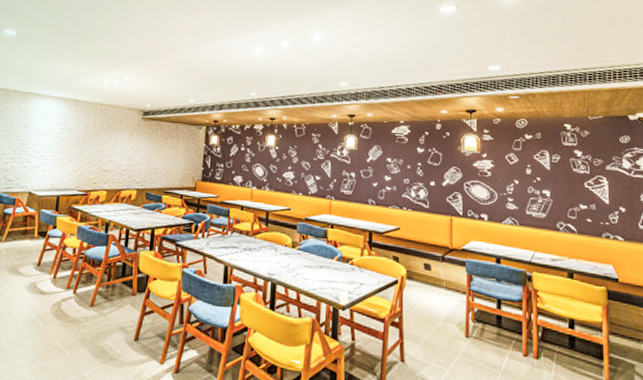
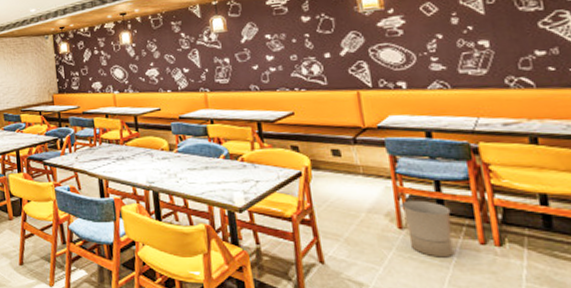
waste bin: none [470,313,506,365] -> present [400,200,454,258]

